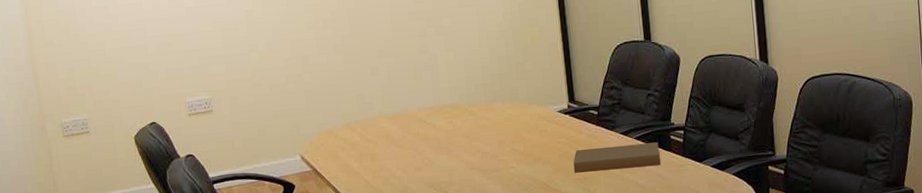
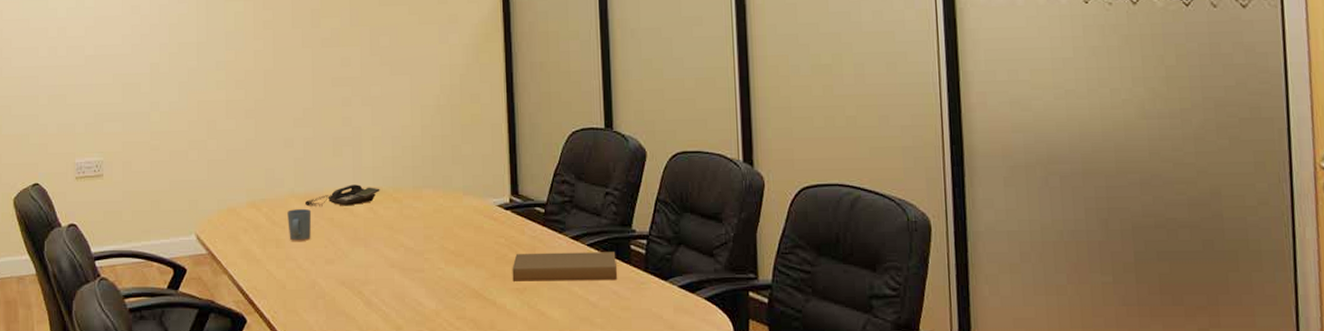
mug: none [378,126,401,154] -> present [287,208,312,241]
telephone: none [393,102,457,124] -> present [305,184,380,207]

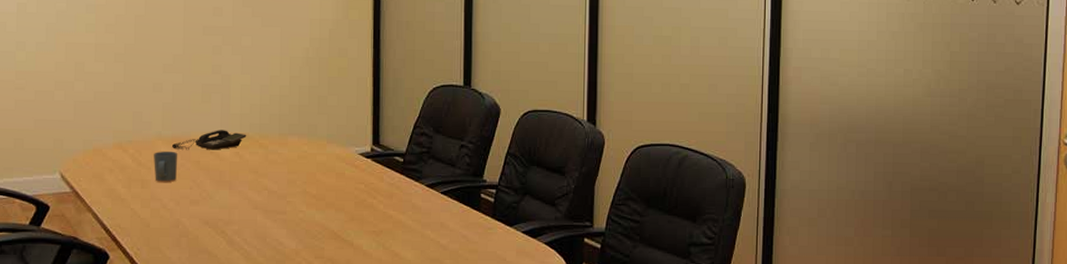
book: present [512,252,617,281] -> none [370,198,467,225]

